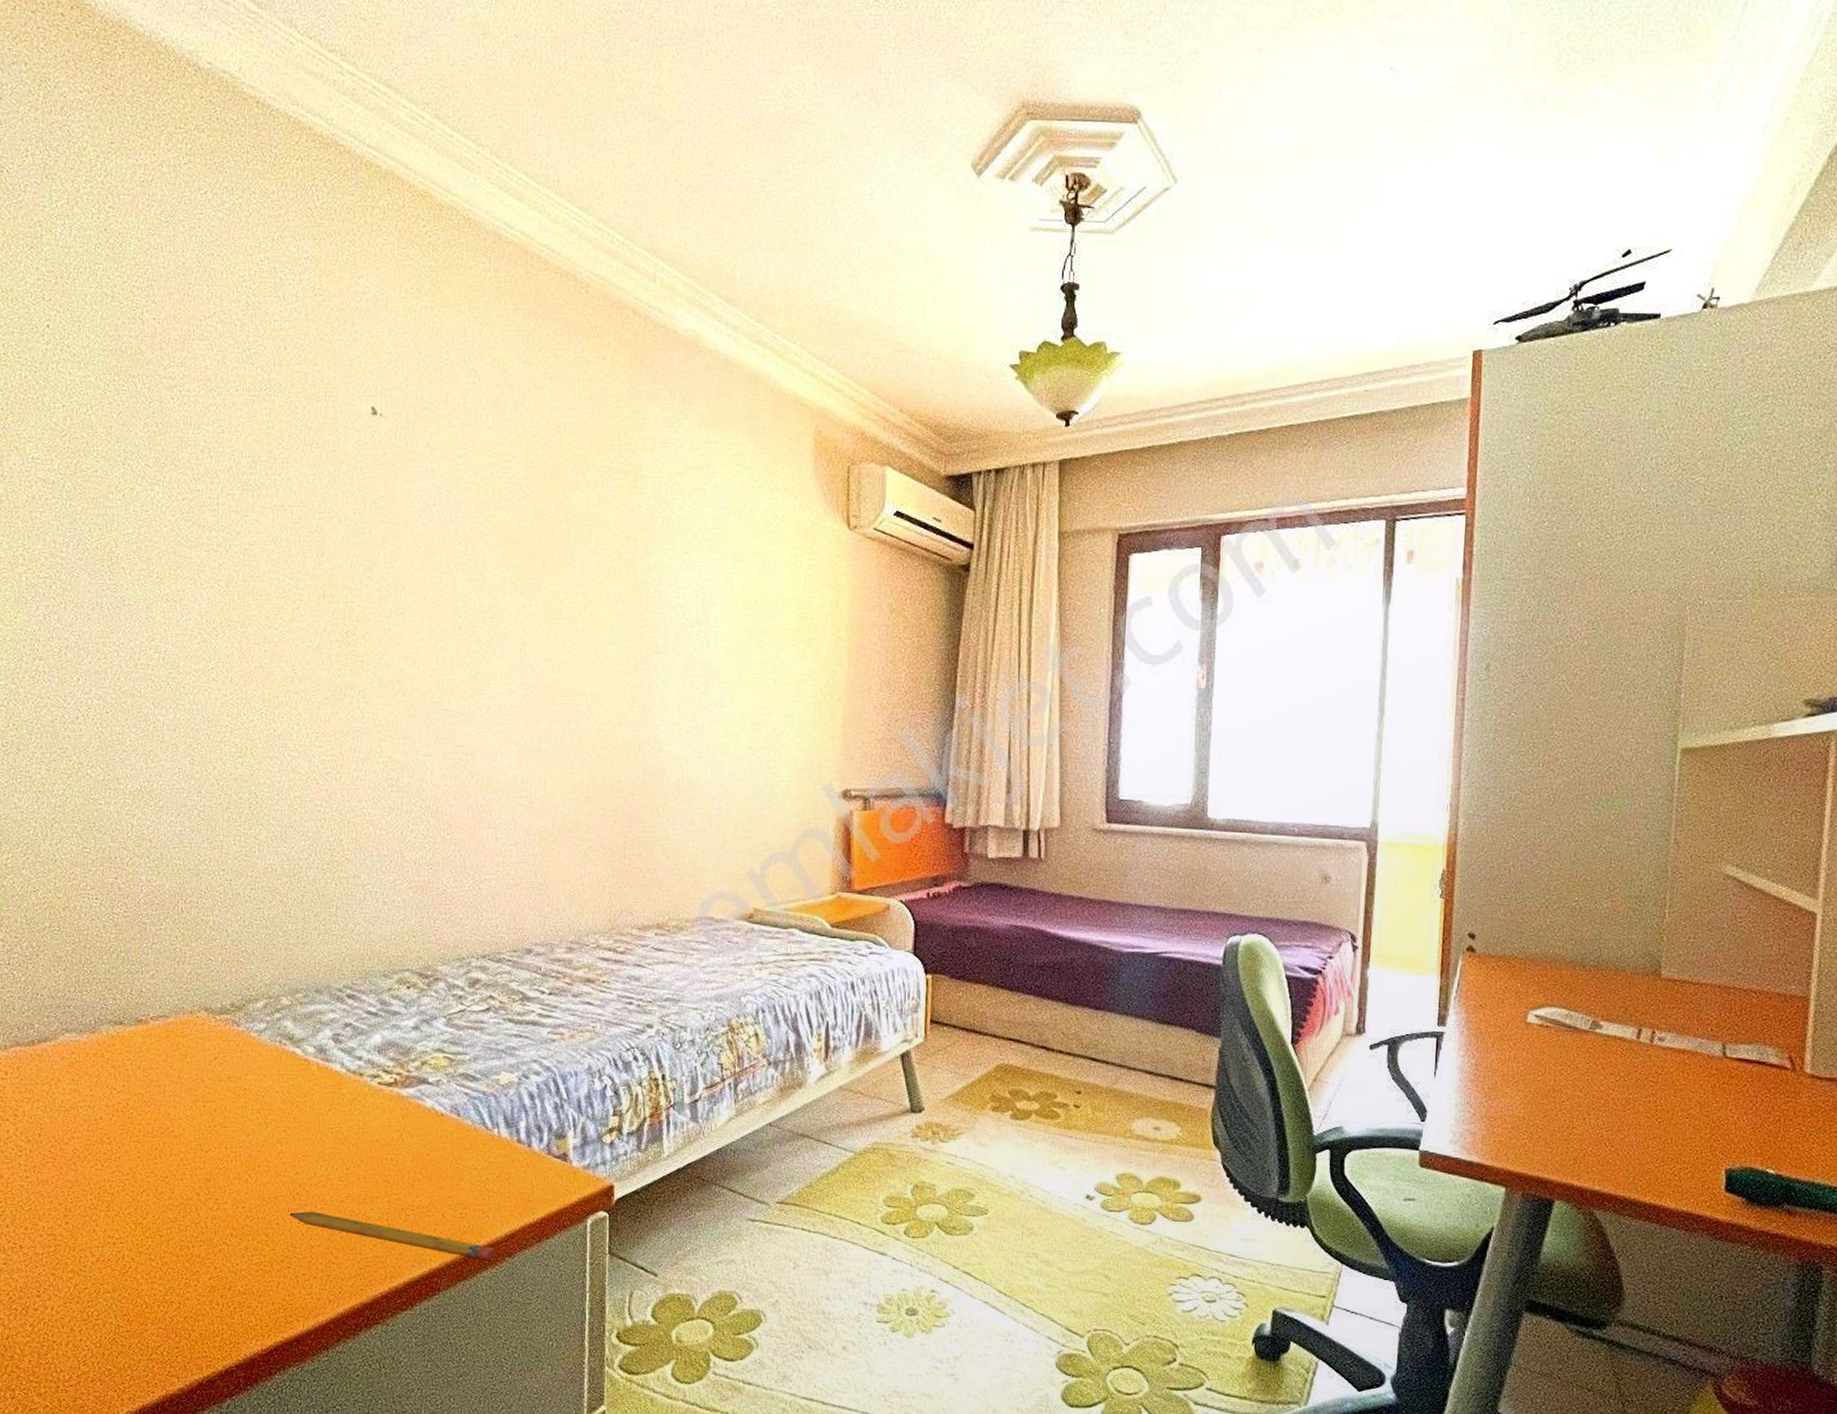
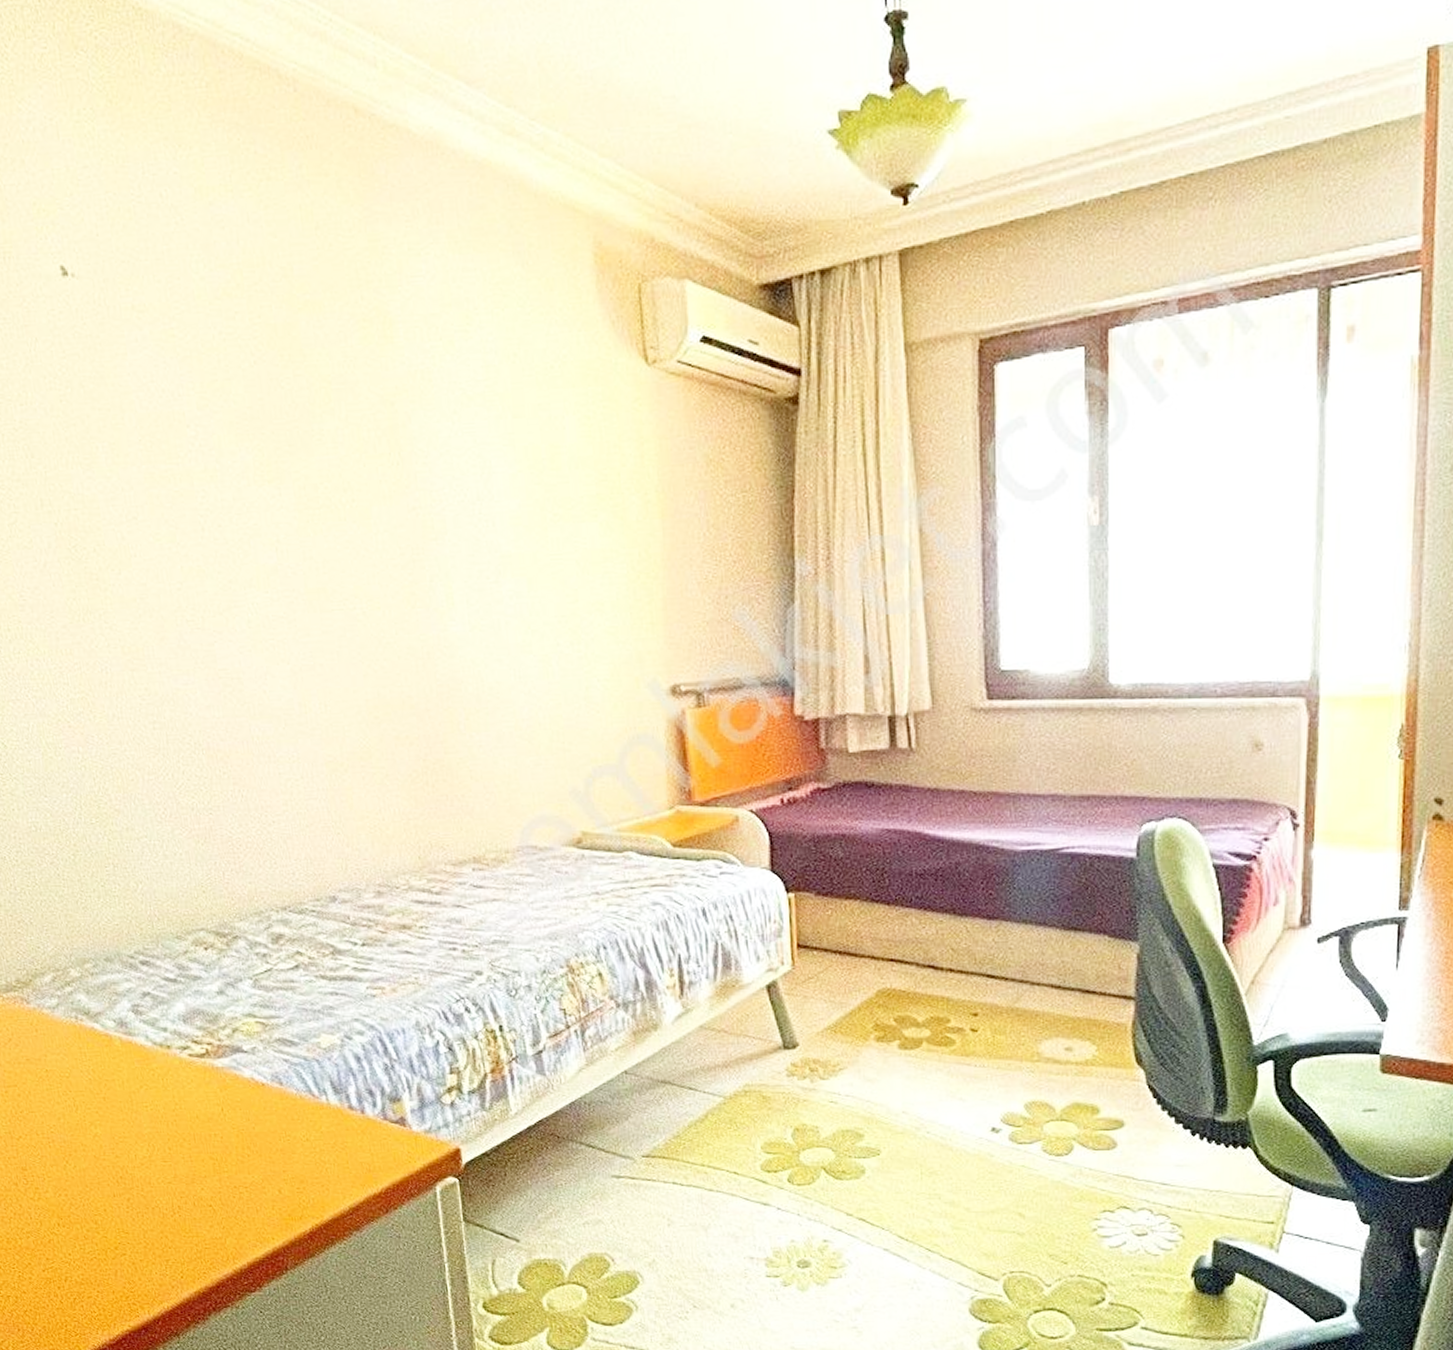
pencil: present [289,1211,495,1261] -> none [116,1196,341,1237]

